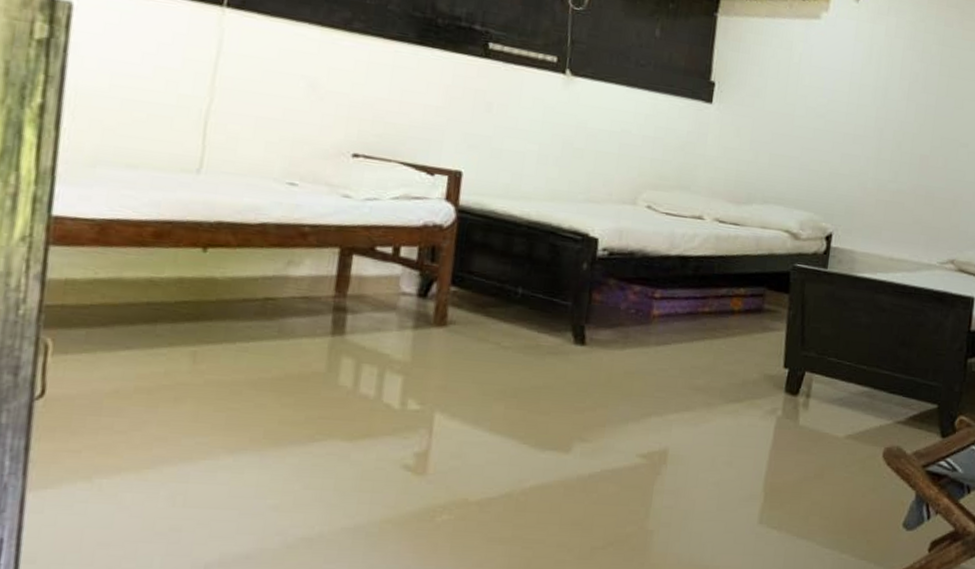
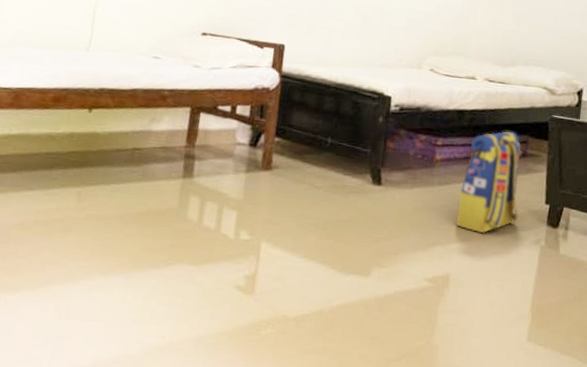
backpack: none [676,282,758,403] -> present [456,131,522,234]

